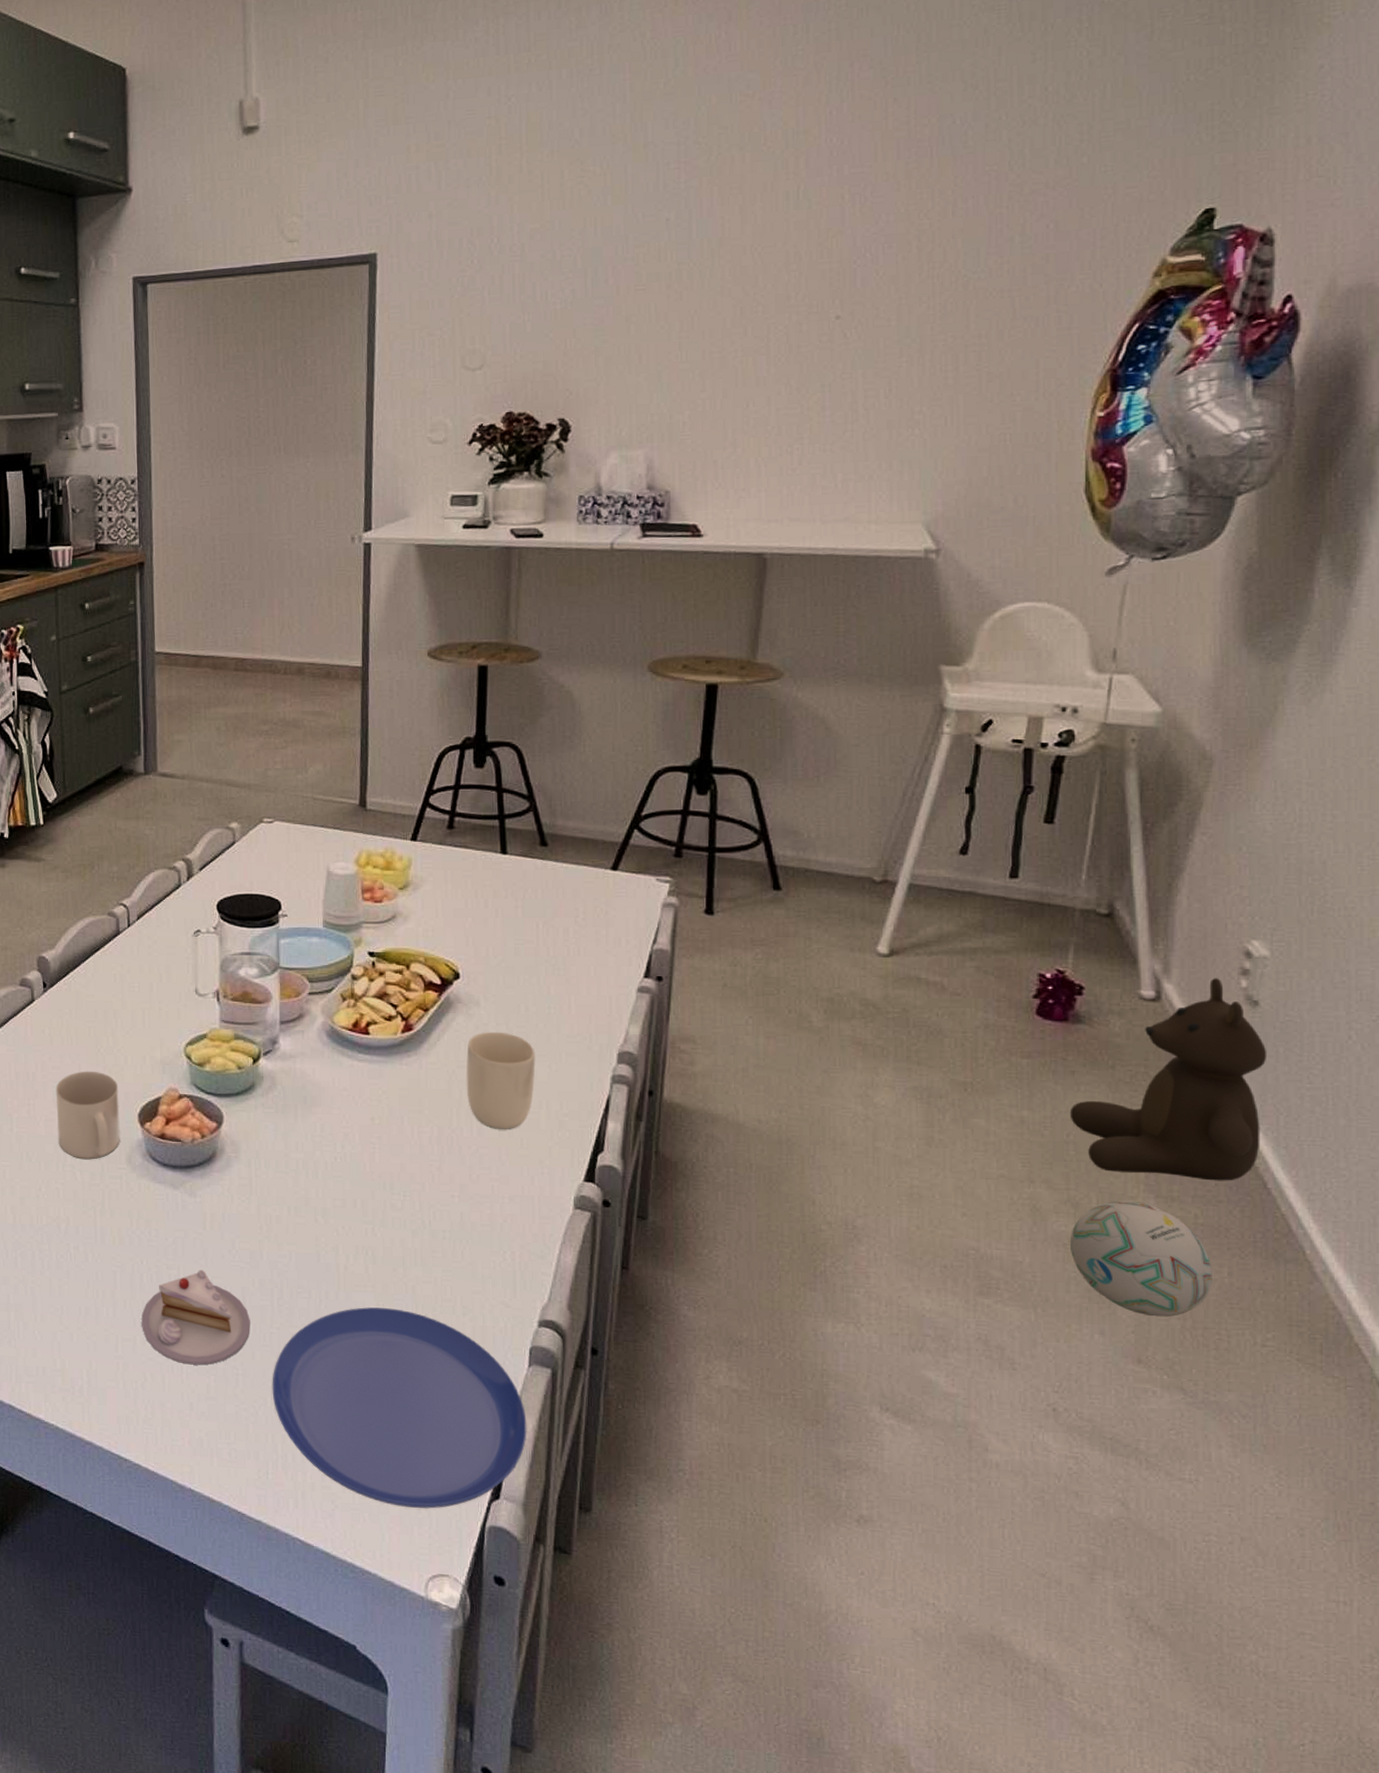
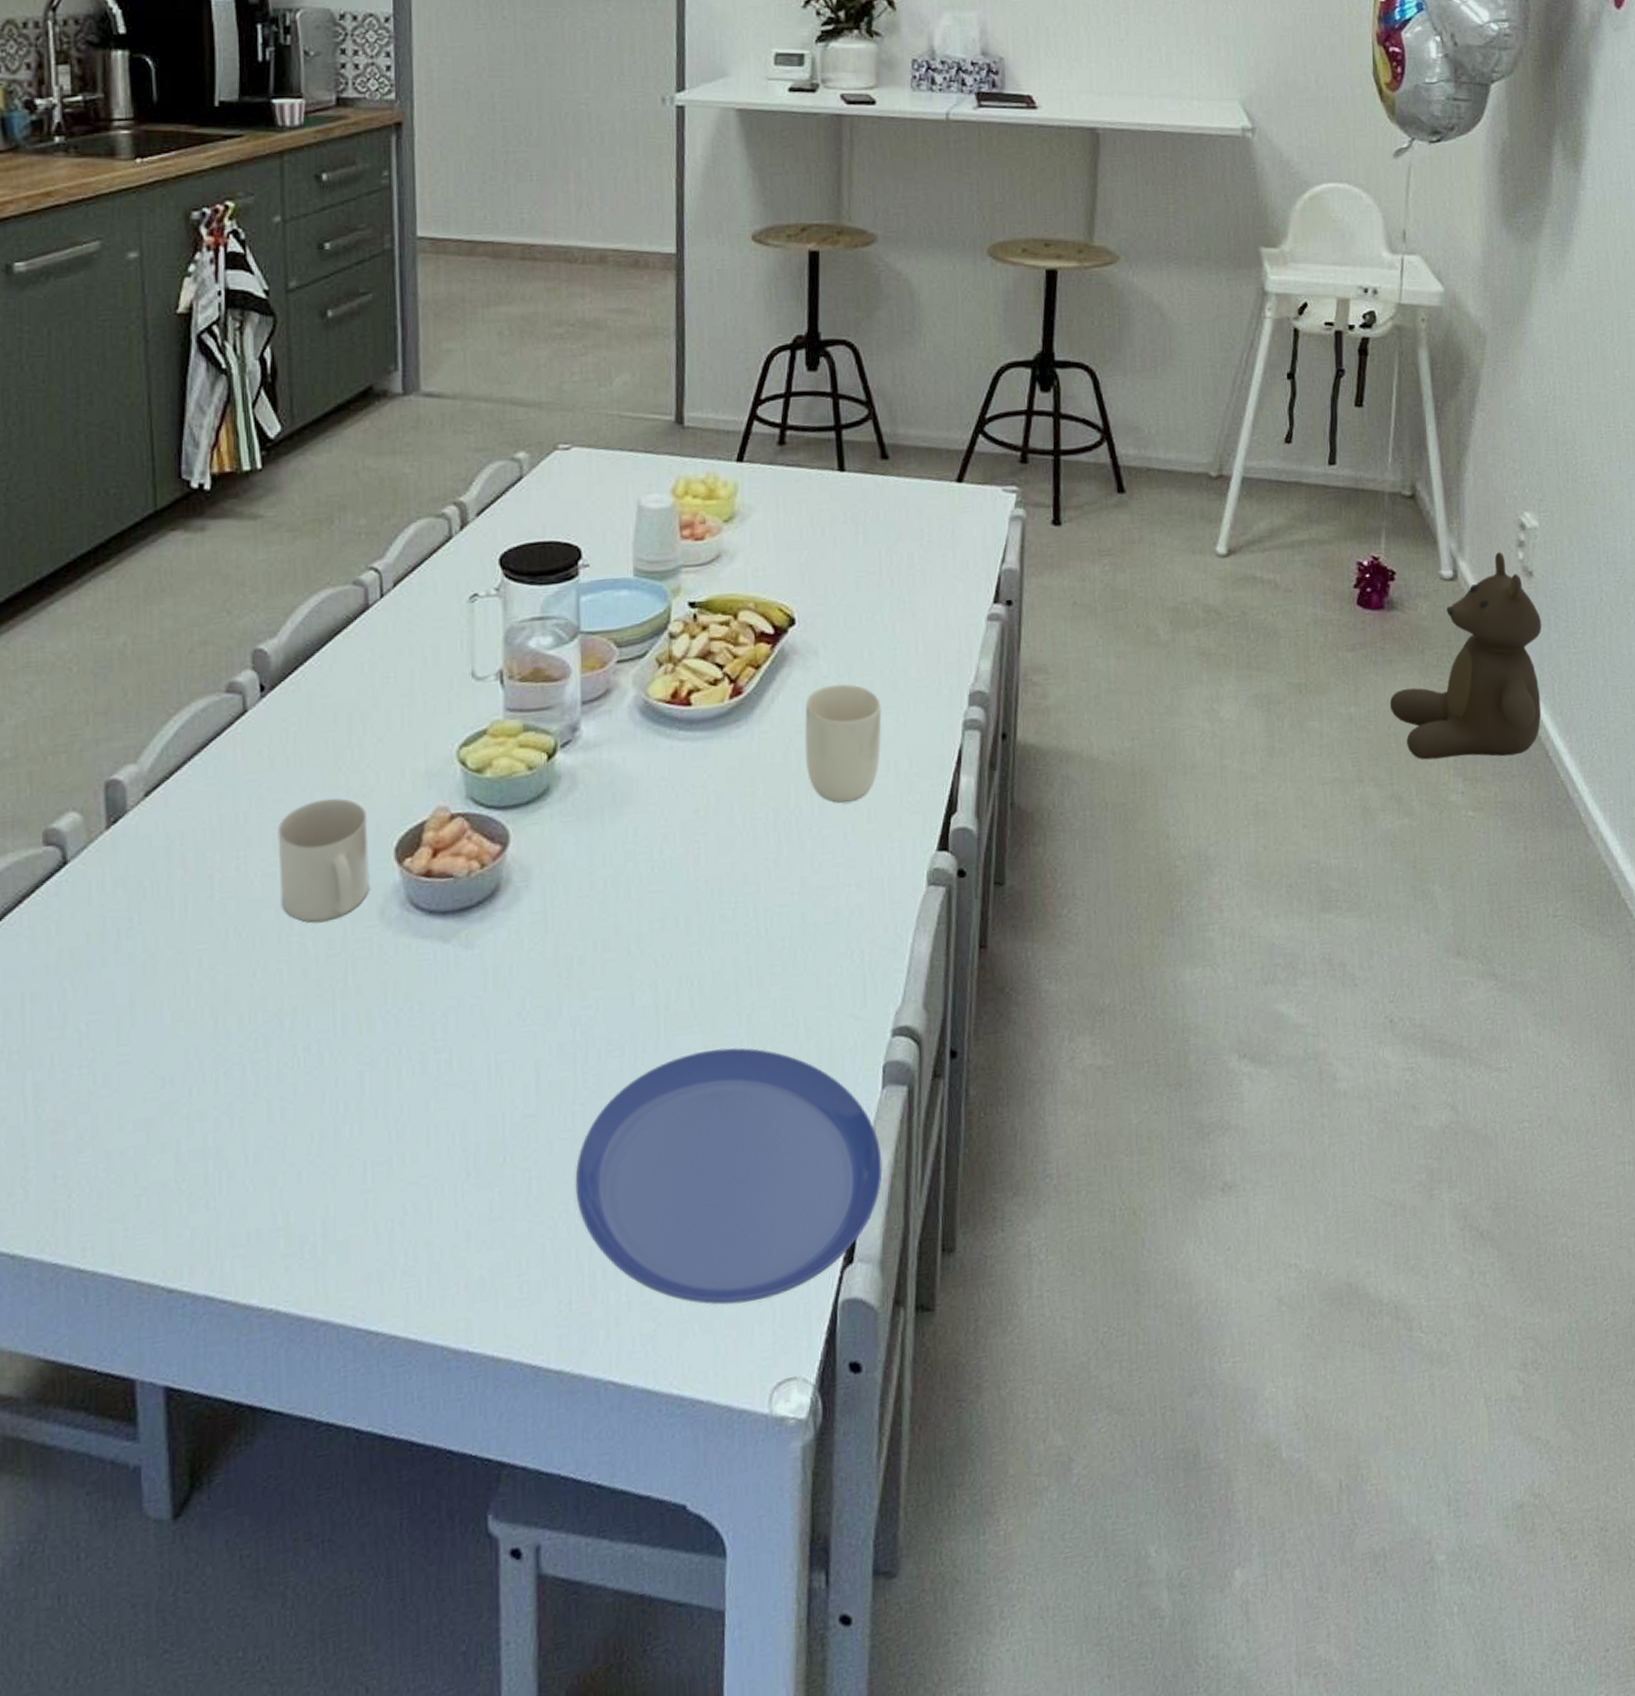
pastry: present [141,1269,250,1365] -> none [399,1045,547,1180]
ball: present [1069,1200,1212,1317] -> none [1395,787,1512,905]

